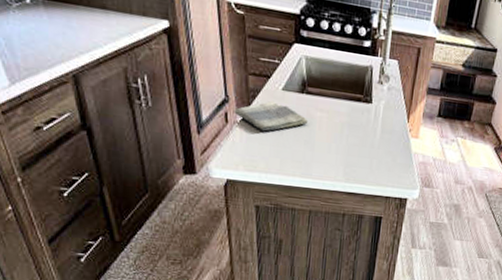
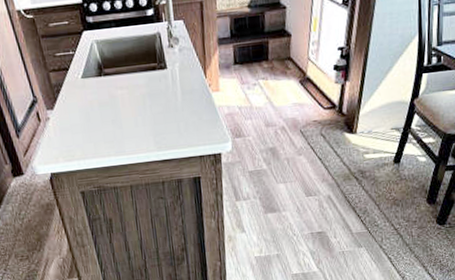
dish towel: present [234,100,309,132] -> none [43,90,112,122]

